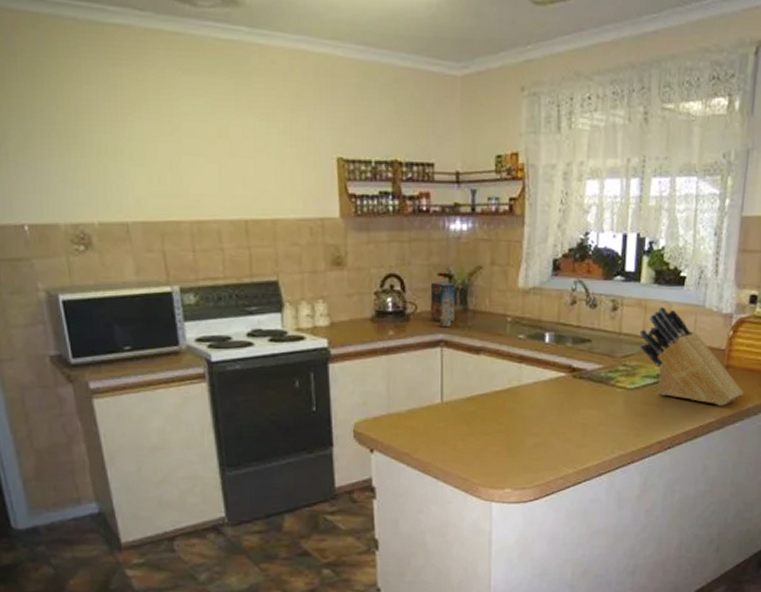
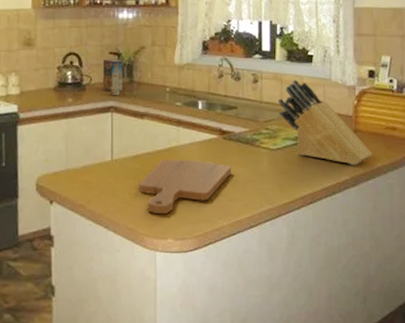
cutting board: none [473,400,582,463] -> present [139,158,232,215]

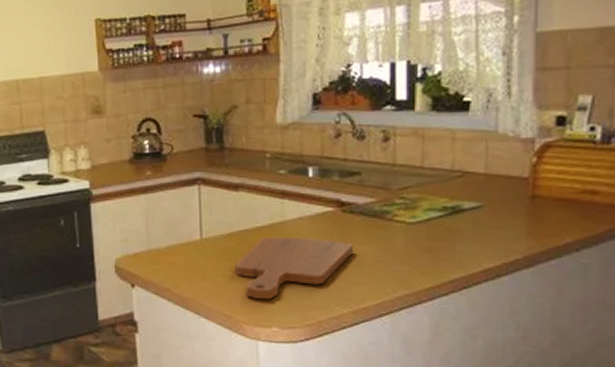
cereal box: present [102,59,123,96] -> none [185,123,211,166]
knife block: present [278,79,374,165] -> none [418,134,560,241]

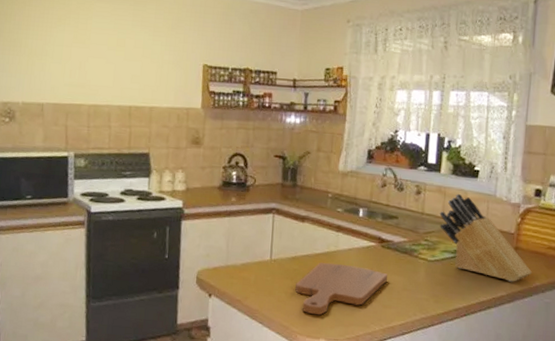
knife block: none [418,134,560,241] -> present [439,193,533,282]

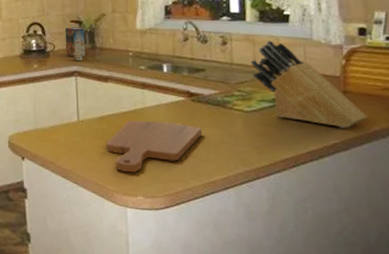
cereal box: none [266,161,288,199] -> present [64,27,85,61]

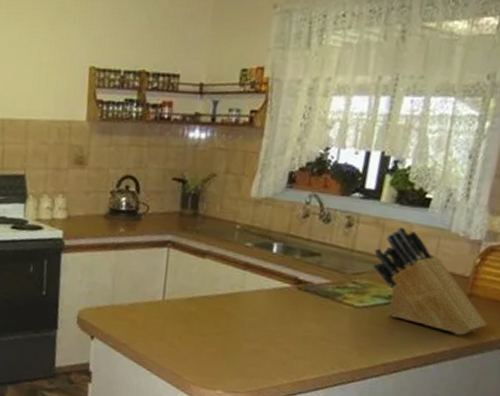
cereal box: present [64,27,85,61] -> none [161,186,188,230]
cutting board: present [106,120,203,173] -> none [190,305,304,365]

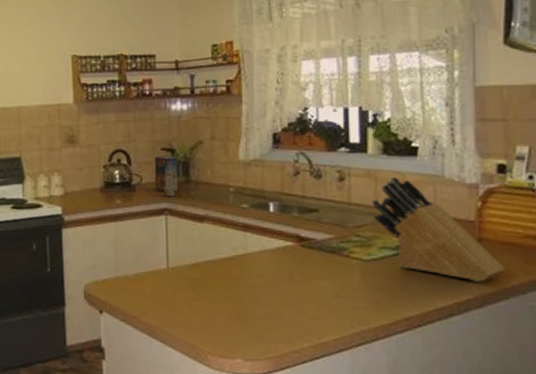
cereal box: none [161,186,188,230] -> present [154,156,178,197]

